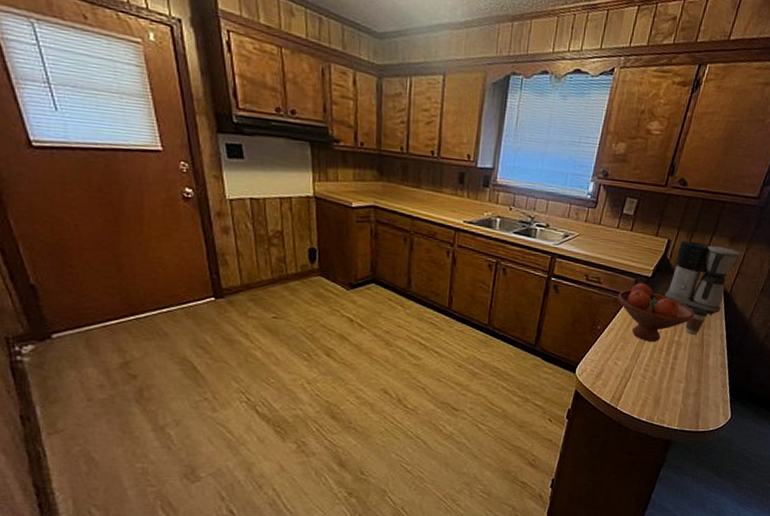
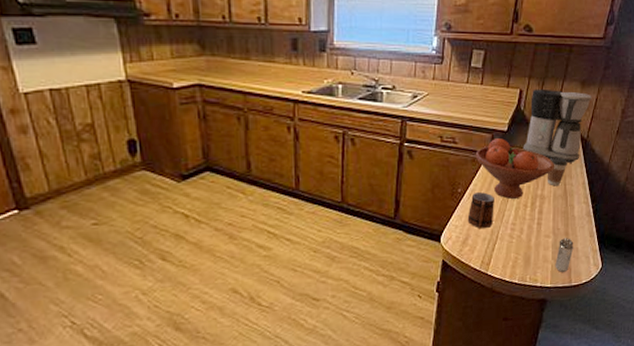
mug: none [603,331,632,367] -> present [467,192,494,230]
shaker: none [684,385,705,417] -> present [555,238,574,272]

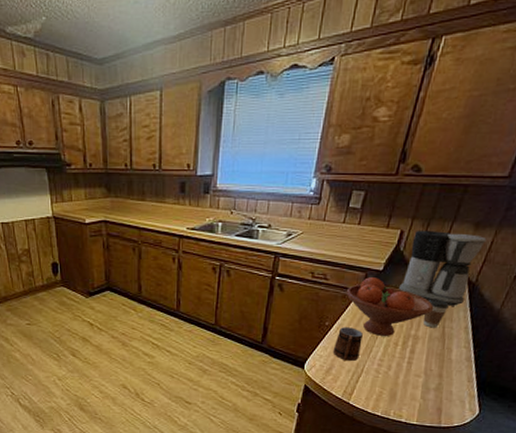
shaker: present [555,238,574,272] -> none [423,380,448,412]

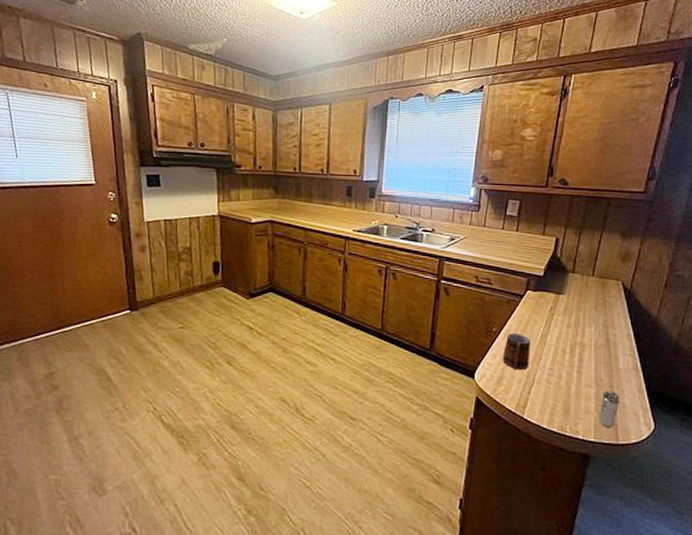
fruit bowl: present [346,277,434,336] -> none [510,283,596,343]
coffee maker: present [398,230,487,306] -> none [560,237,635,313]
coffee cup: present [422,297,449,328] -> none [587,304,609,335]
shaker: none [423,380,448,412] -> present [599,390,620,427]

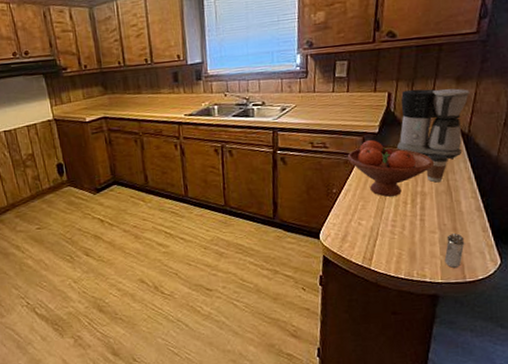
mug: present [502,333,530,371] -> none [344,191,372,227]
fruit bowl: none [510,283,596,343] -> present [347,140,435,197]
coffee maker: none [560,237,635,313] -> present [396,88,470,159]
coffee cup: none [587,304,609,335] -> present [426,152,448,183]

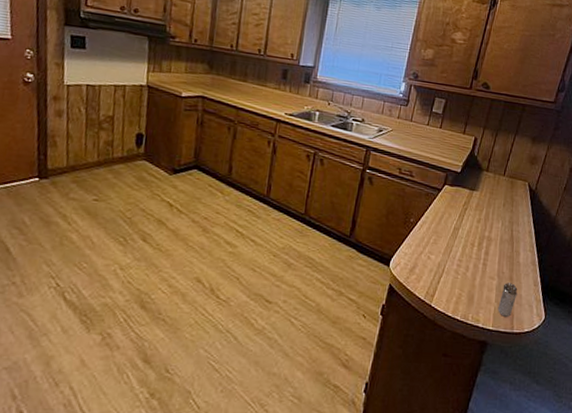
fruit bowl: present [347,140,435,197] -> none [429,178,504,237]
coffee maker: present [396,88,470,159] -> none [473,138,542,211]
coffee cup: present [426,152,448,183] -> none [494,201,515,231]

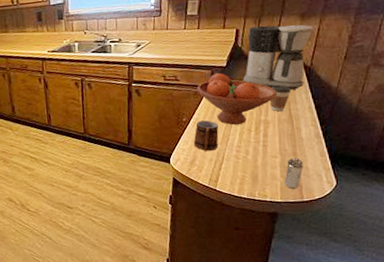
mug: none [416,225,444,261] -> present [193,120,219,152]
fruit bowl: none [429,178,504,237] -> present [197,73,278,125]
coffee maker: none [473,138,542,211] -> present [243,24,314,90]
coffee cup: none [494,201,515,231] -> present [269,84,291,112]

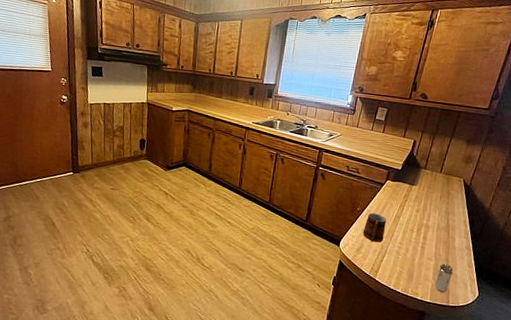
fruit bowl: present [197,73,278,125] -> none [373,174,440,224]
coffee maker: present [243,24,314,90] -> none [413,141,476,203]
coffee cup: present [269,84,291,112] -> none [432,195,451,220]

